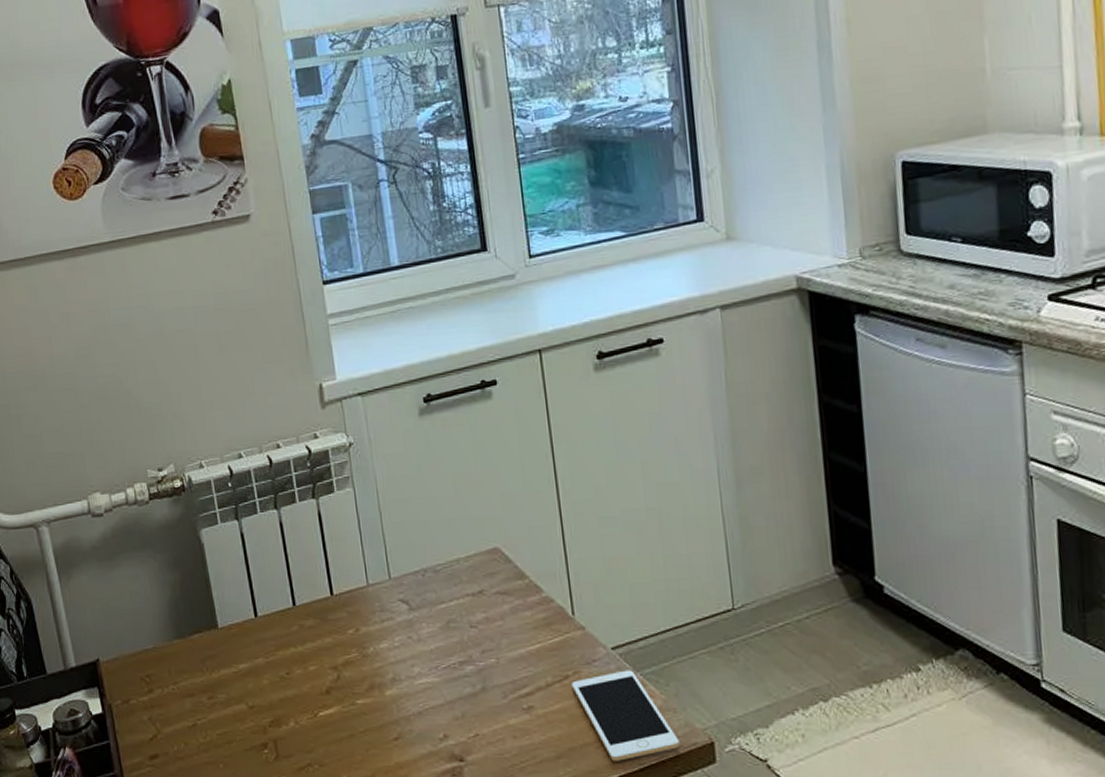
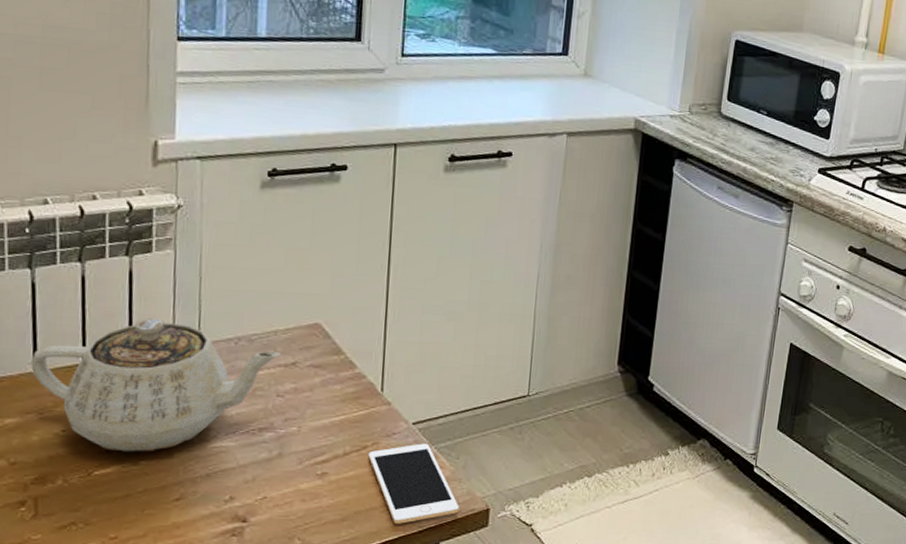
teapot: none [251,557,467,692] -> present [30,318,281,452]

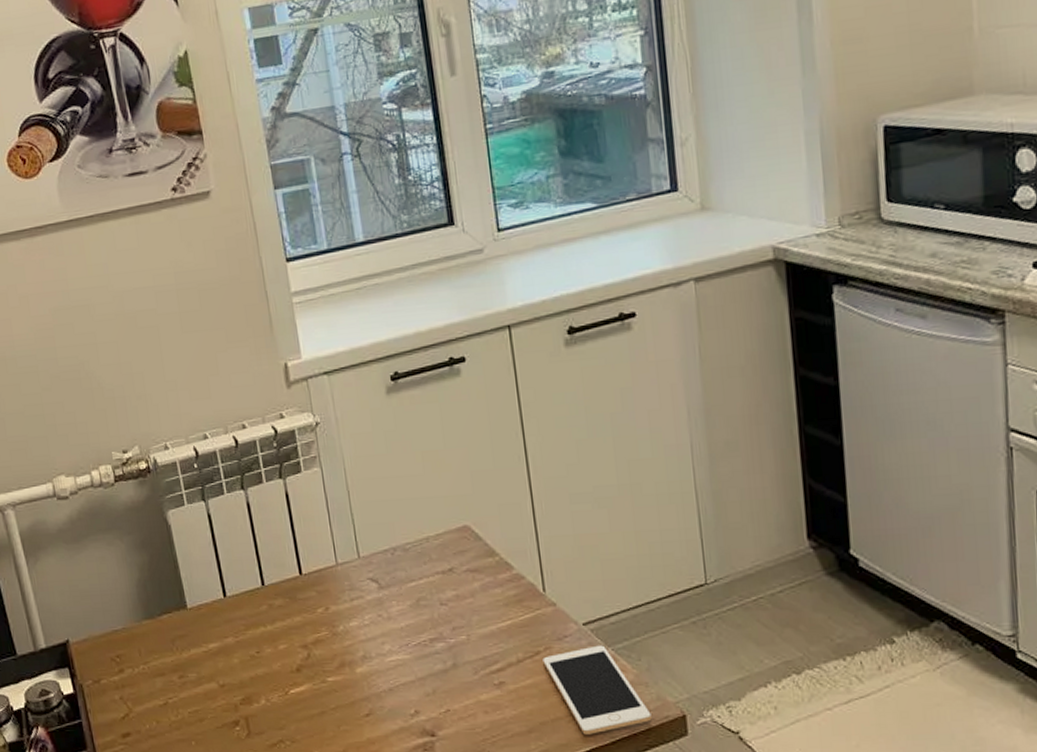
teapot: present [30,318,281,452] -> none [219,536,437,670]

